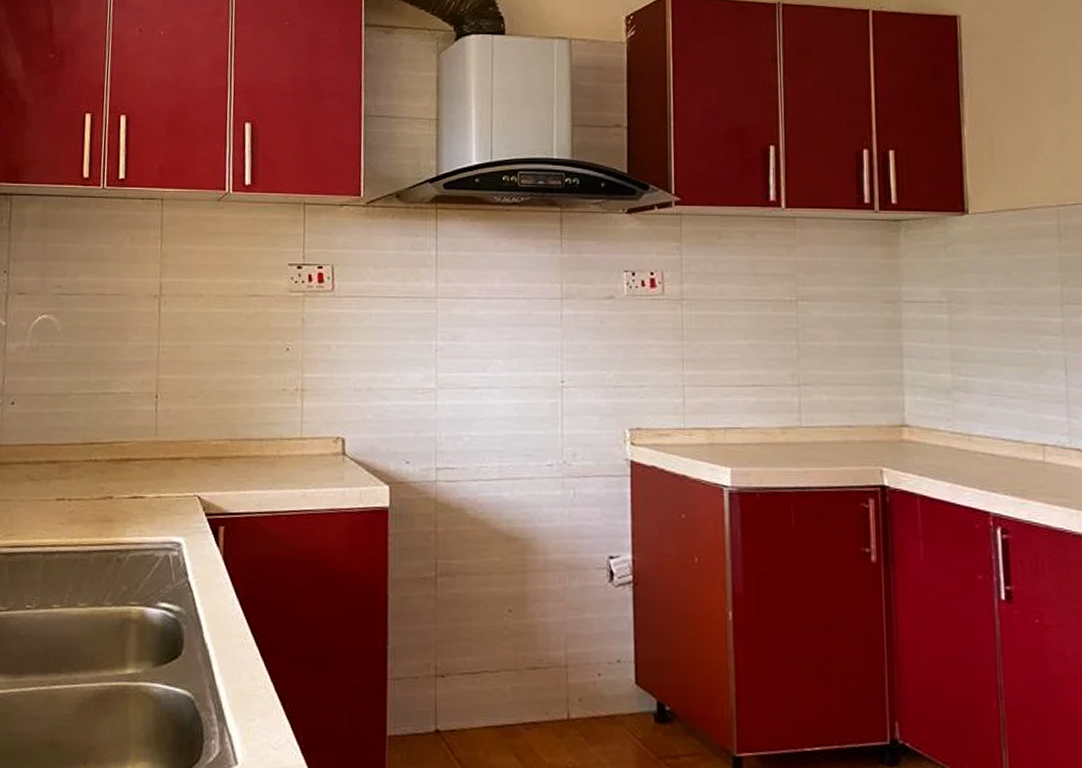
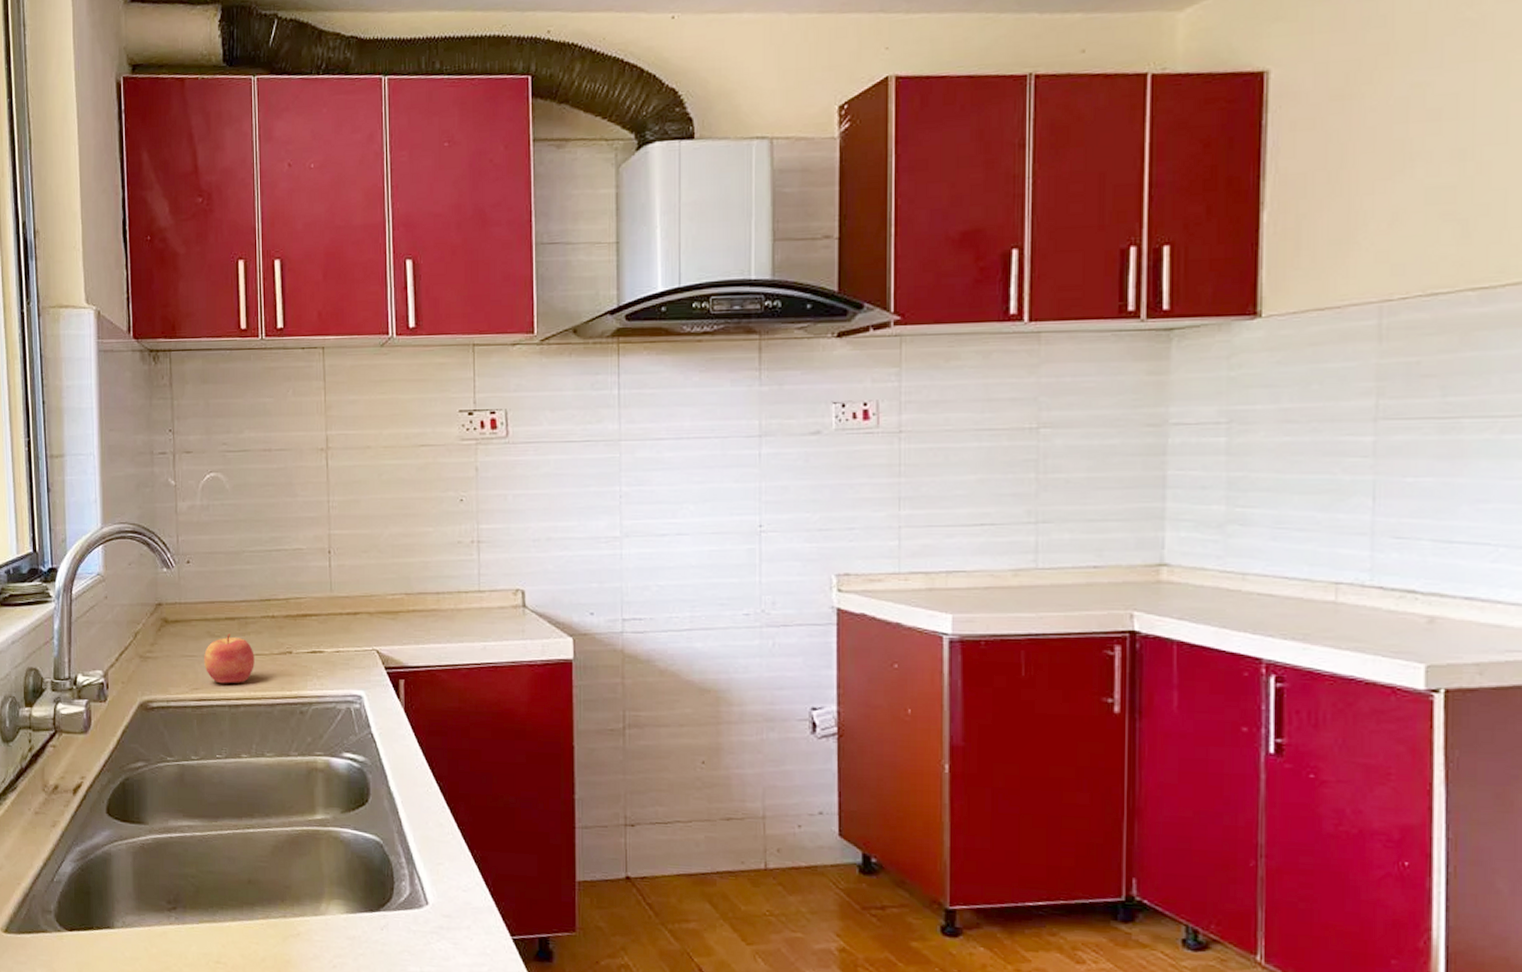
apple: none [21,477,74,530] -> present [204,633,255,684]

